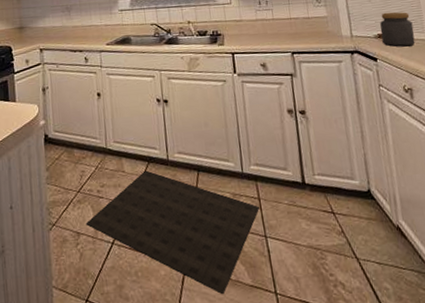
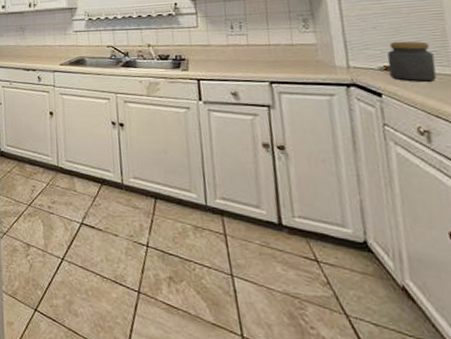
doormat: present [85,170,259,295] -> none [36,192,225,328]

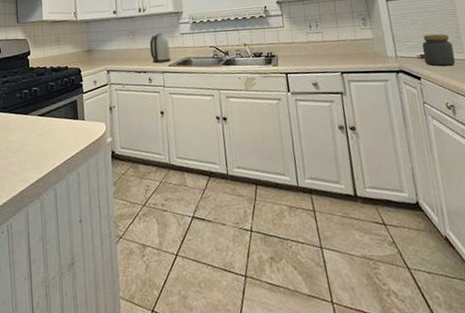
kettle: none [39,29,63,62] -> present [149,33,171,63]

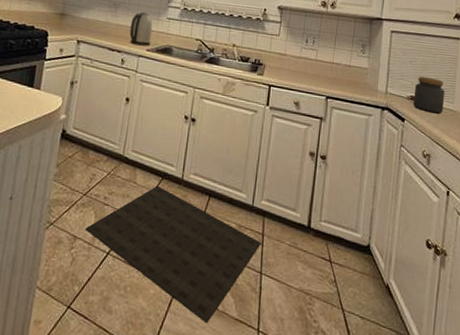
doormat: none [151,184,315,305] -> present [85,185,261,324]

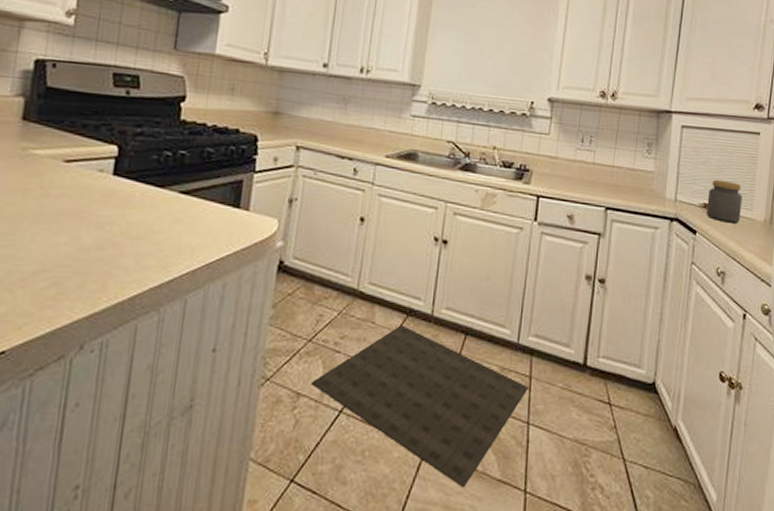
kettle: present [129,11,153,46] -> none [363,107,393,152]

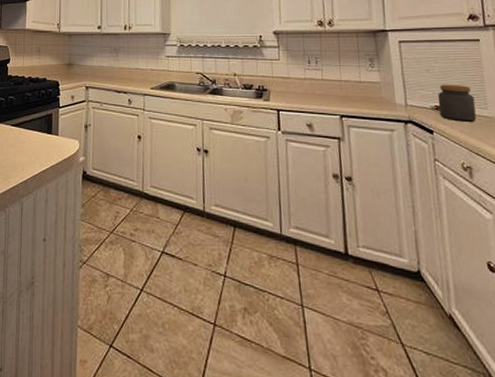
doormat: present [310,325,528,488] -> none [116,219,297,362]

